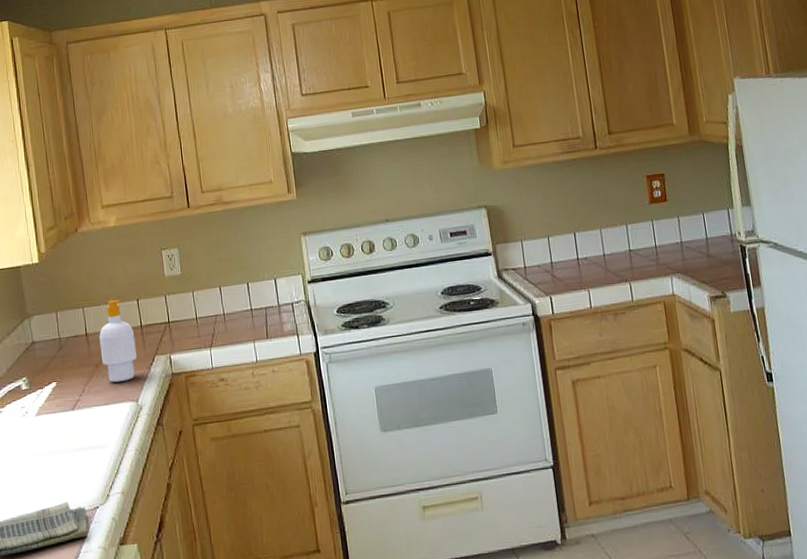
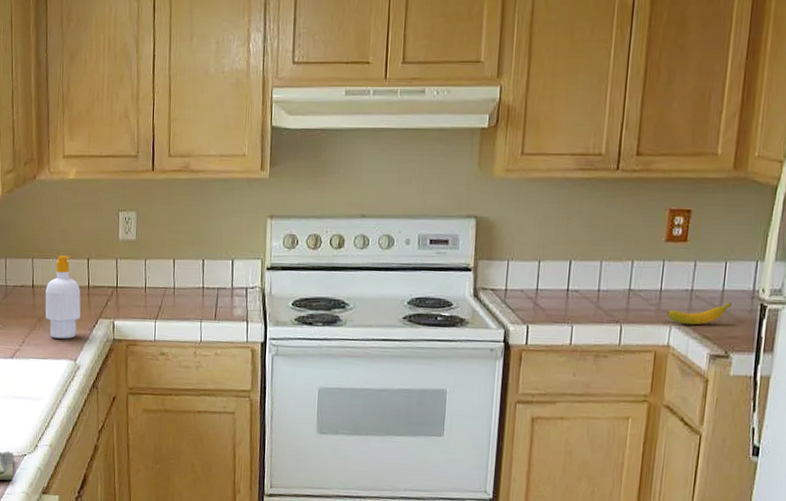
banana: none [665,248,718,274] -> present [666,302,733,325]

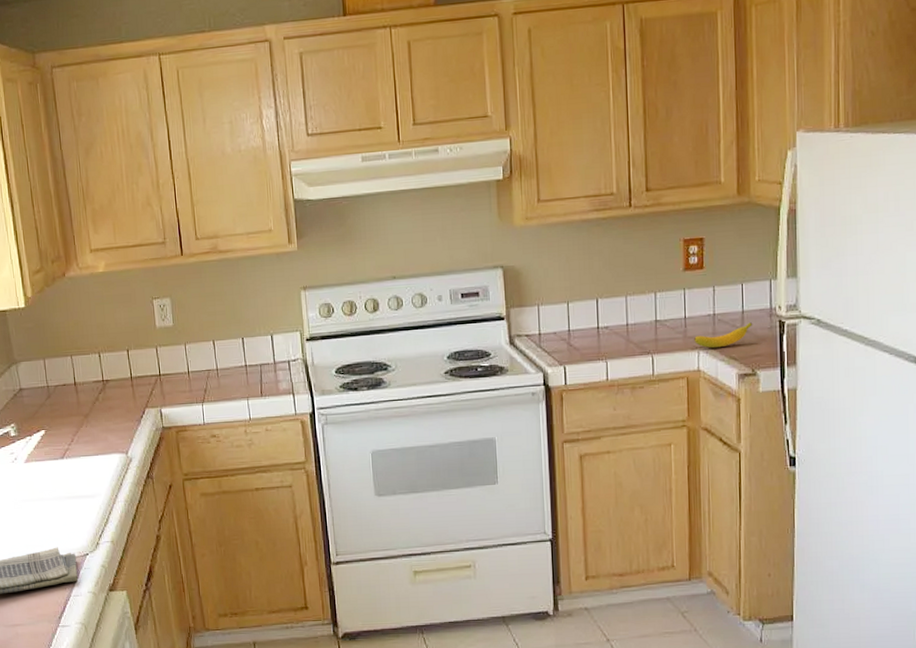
soap bottle: present [45,255,81,339] -> none [88,349,127,434]

